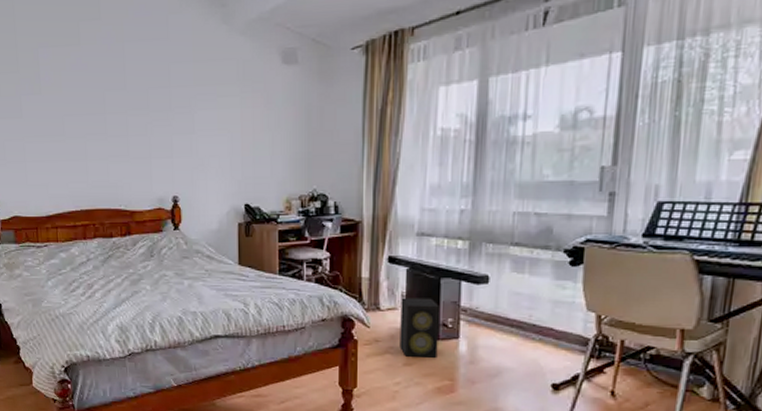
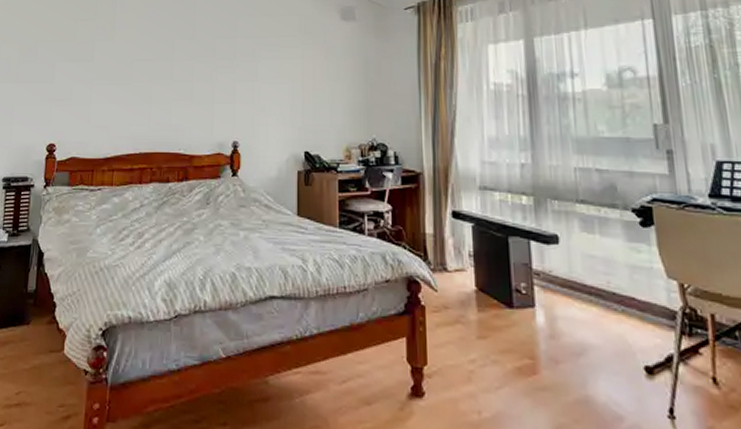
speaker: present [400,297,439,358] -> none [468,257,514,330]

